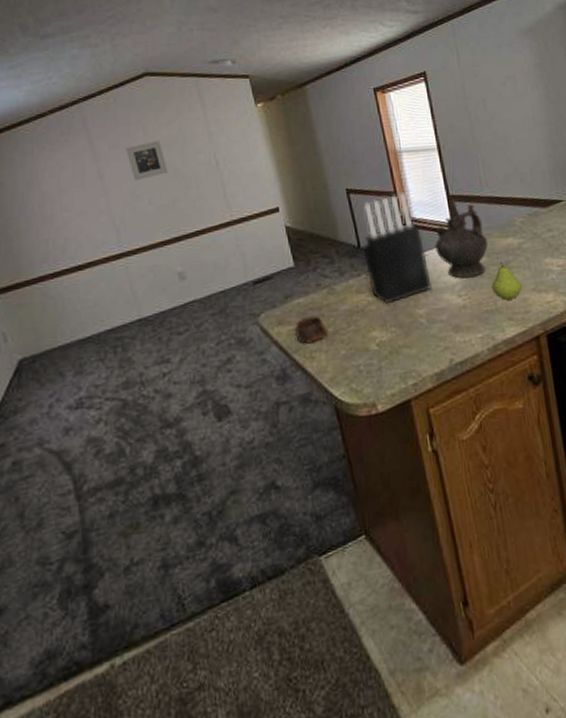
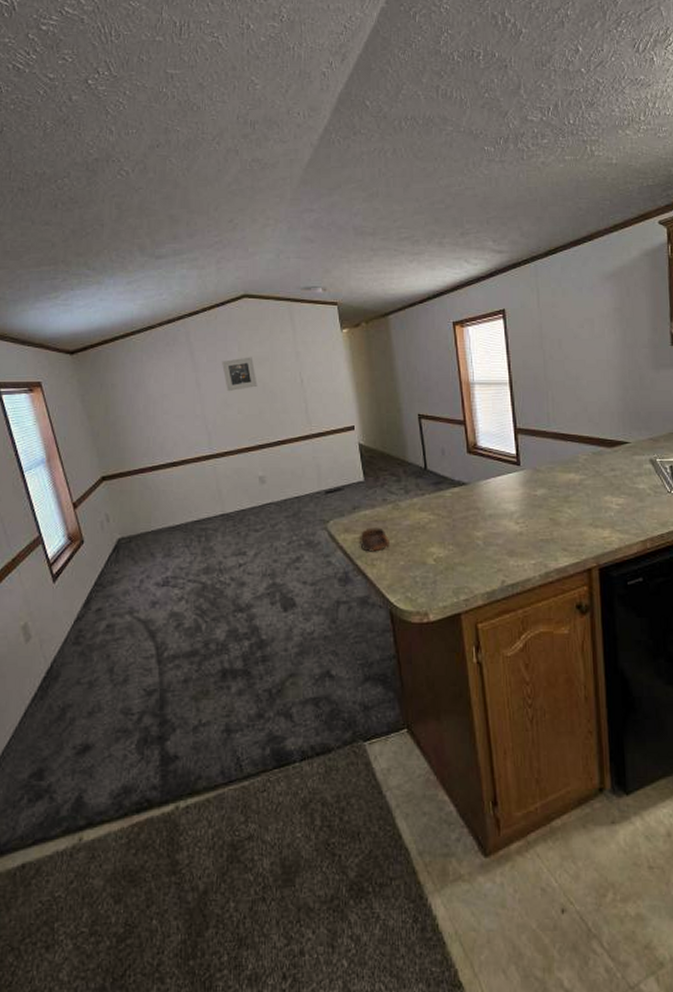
knife block: present [362,192,432,305] -> none [428,422,491,524]
ceremonial vessel: present [435,199,489,279] -> none [498,432,550,507]
fruit: present [491,261,522,300] -> none [549,495,579,531]

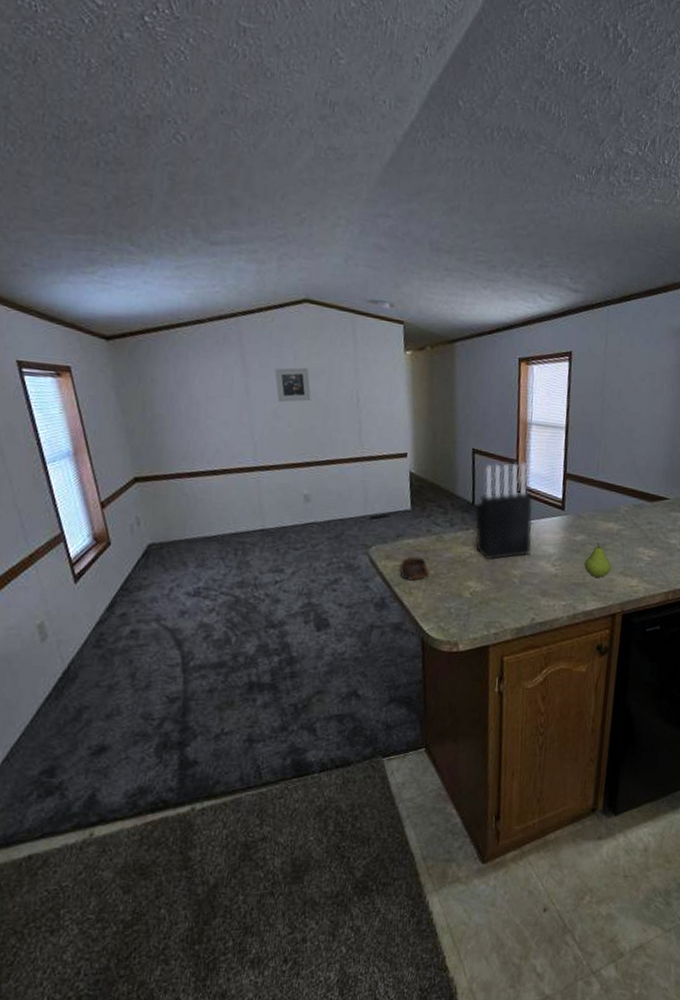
knife block: none [428,422,491,524] -> present [475,462,533,561]
fruit: none [549,495,579,531] -> present [584,542,612,578]

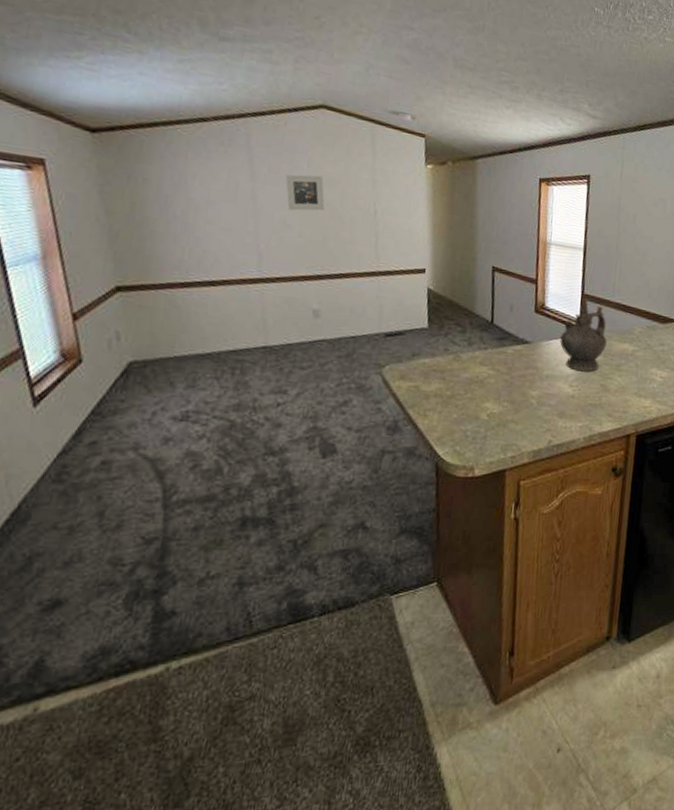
cup: present [400,556,430,581] -> none [414,377,446,403]
knife block: present [475,462,533,561] -> none [493,282,552,381]
ceremonial vessel: none [542,477,591,552] -> present [560,298,607,372]
fruit: present [584,542,612,578] -> none [600,363,626,398]

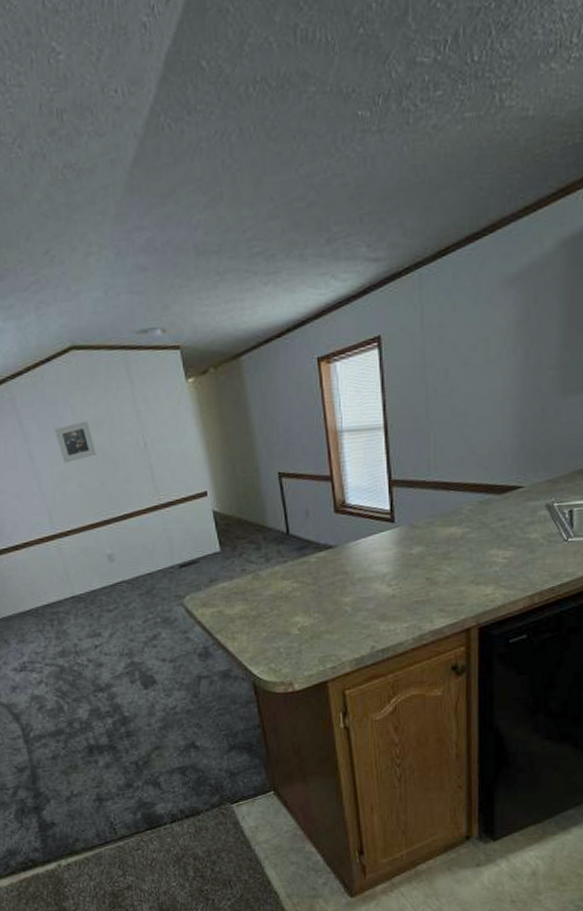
ceremonial vessel: present [560,298,607,372] -> none [369,484,429,569]

